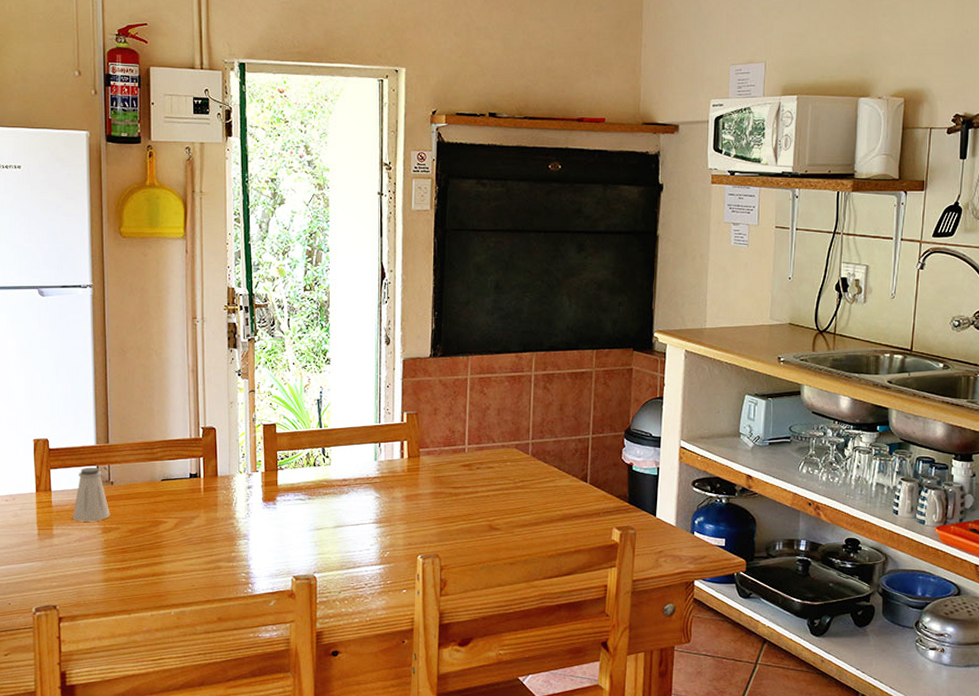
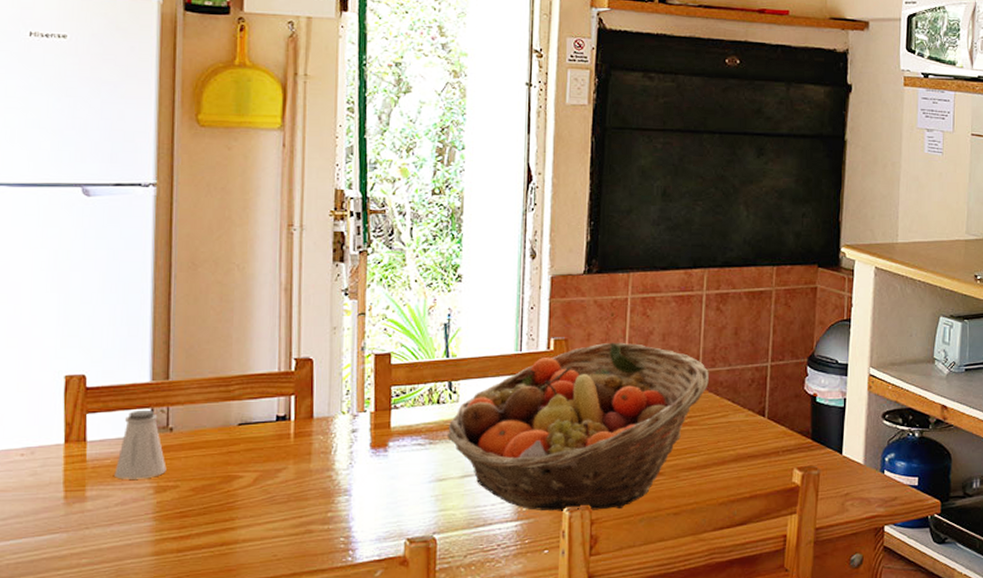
fruit basket: none [323,416,538,558] -> present [448,342,709,511]

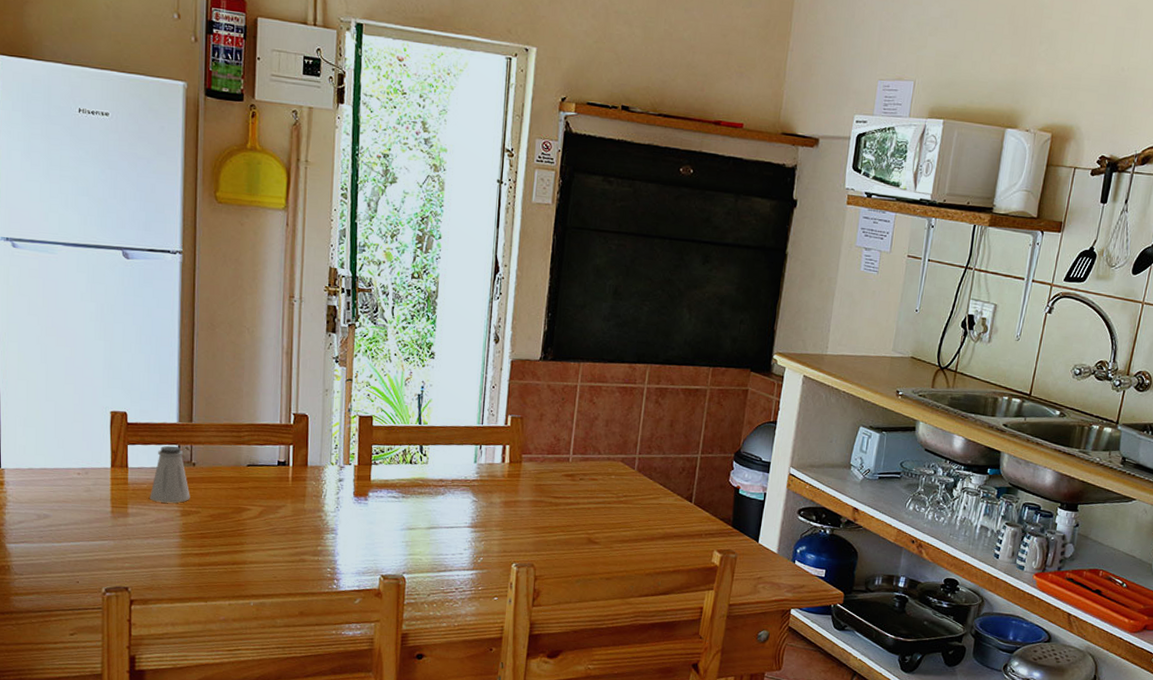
fruit basket: present [448,342,709,511] -> none [418,423,645,569]

